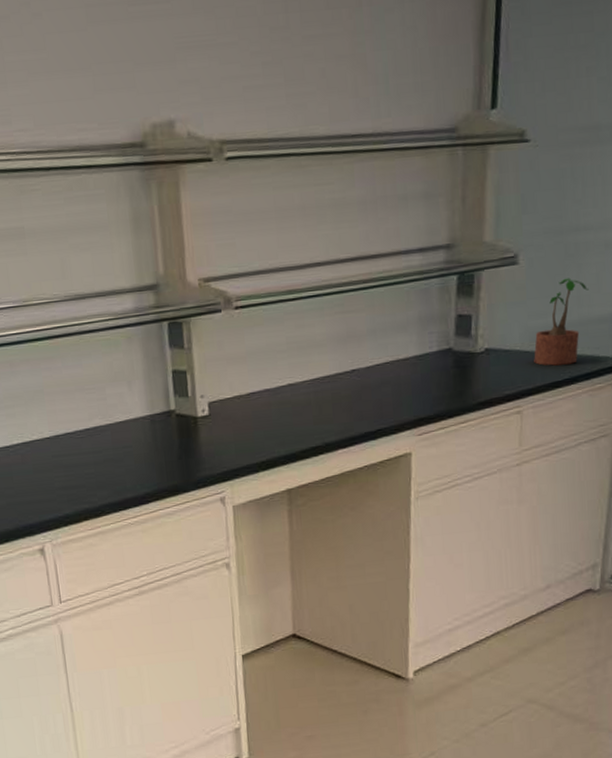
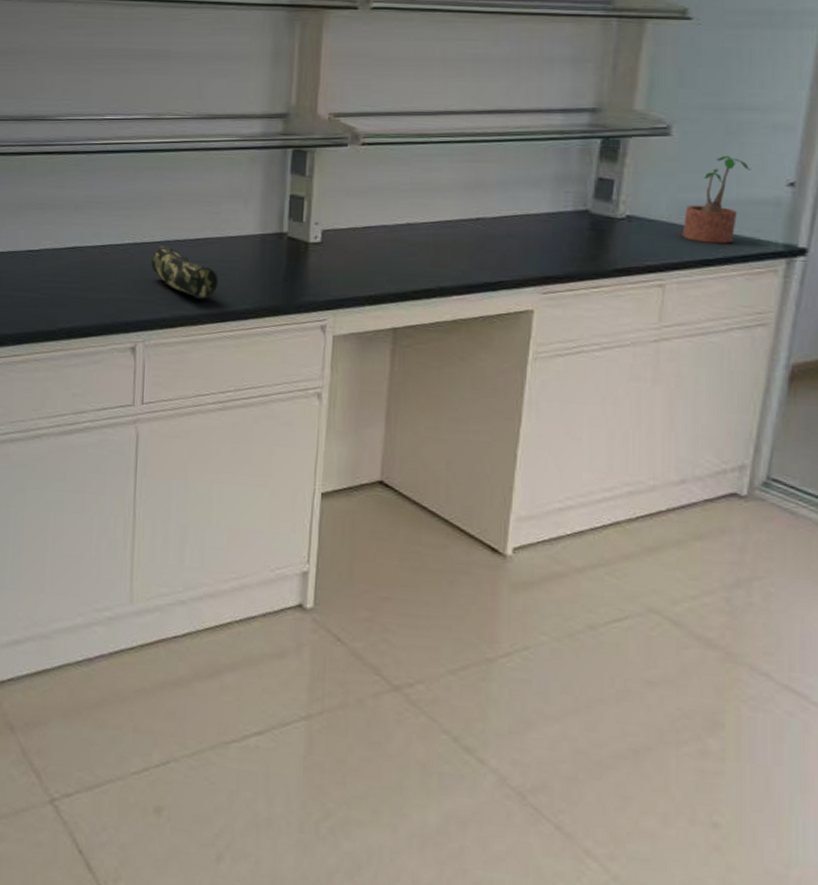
pencil case: none [44,441,115,490] -> present [151,245,218,299]

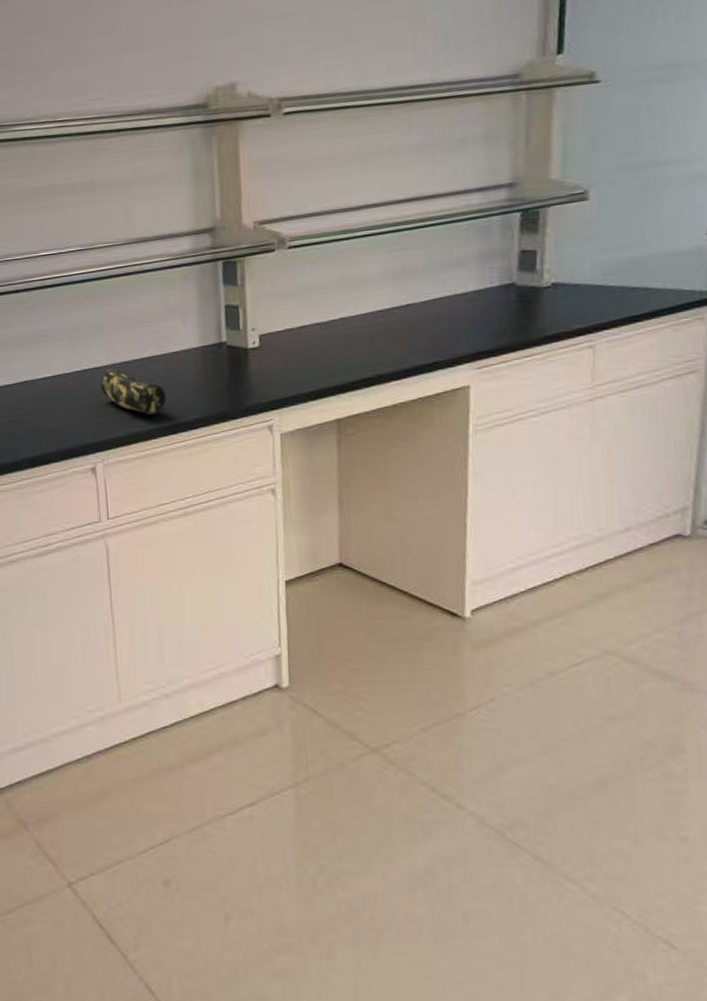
potted plant: present [682,155,751,244] -> none [607,212,671,300]

